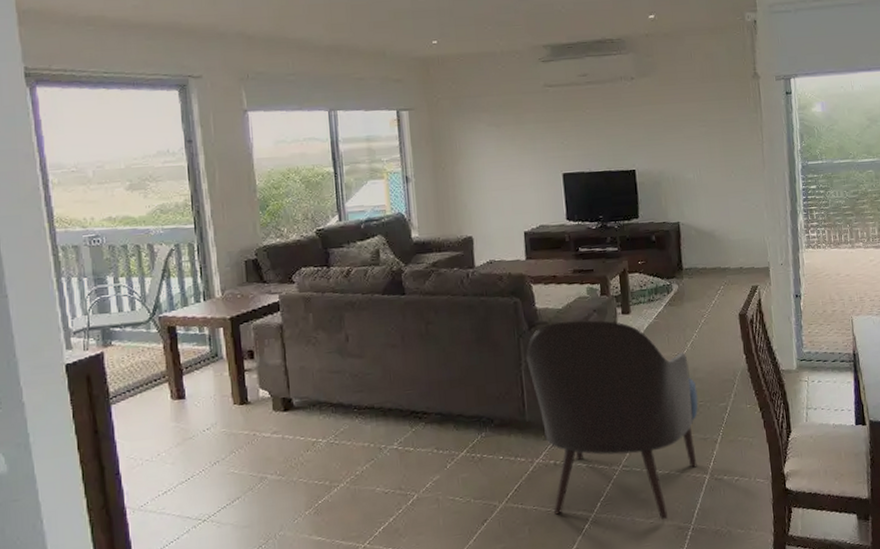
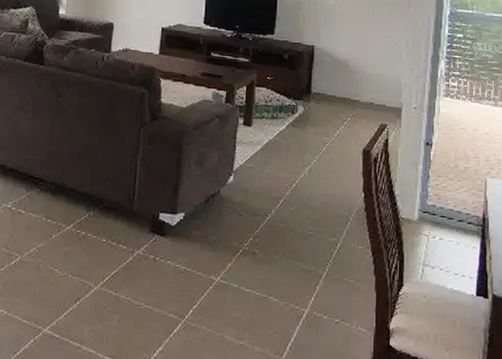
armchair: present [526,320,699,520] -> none [144,120,309,346]

